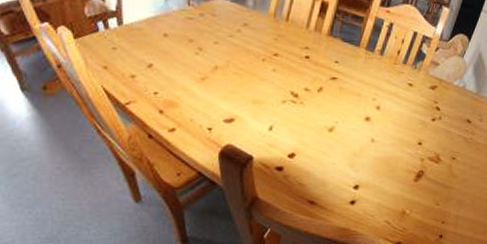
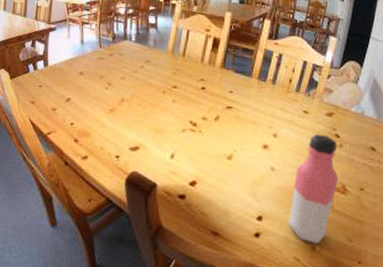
water bottle: none [383,106,437,208] -> present [288,134,339,244]

